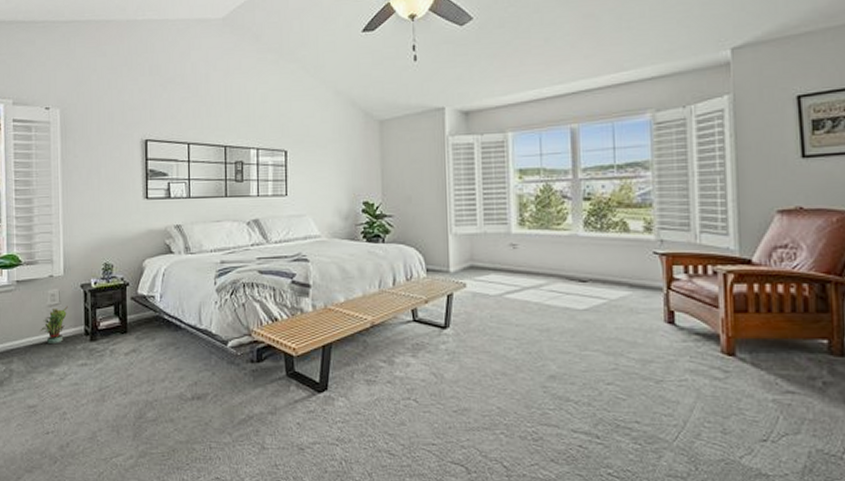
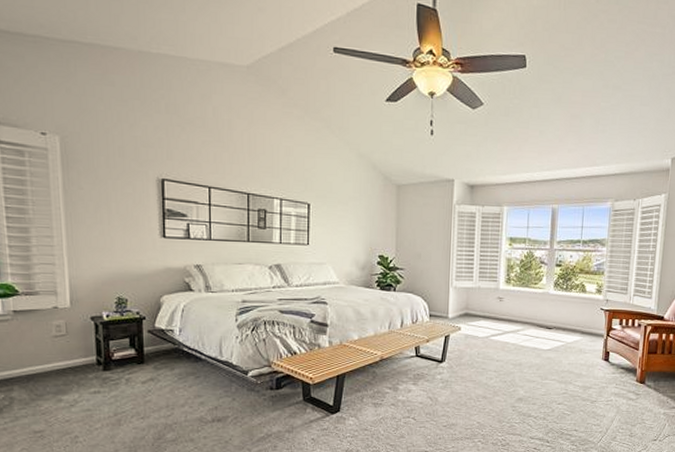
potted plant: present [40,306,68,343] -> none [44,337,77,372]

